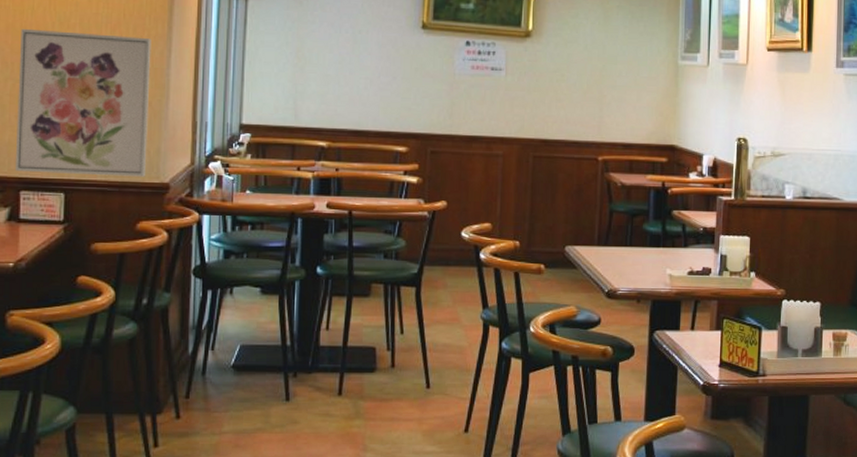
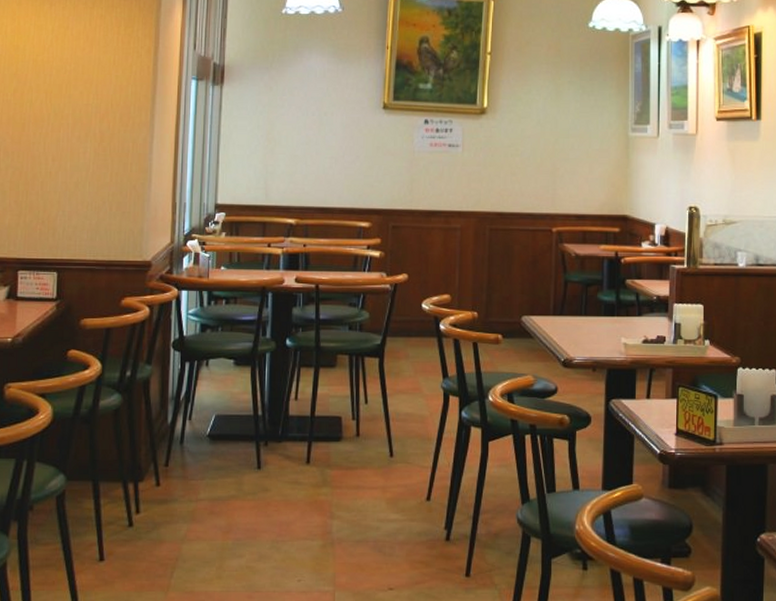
wall art: present [16,28,152,177] -> none [14,120,136,256]

